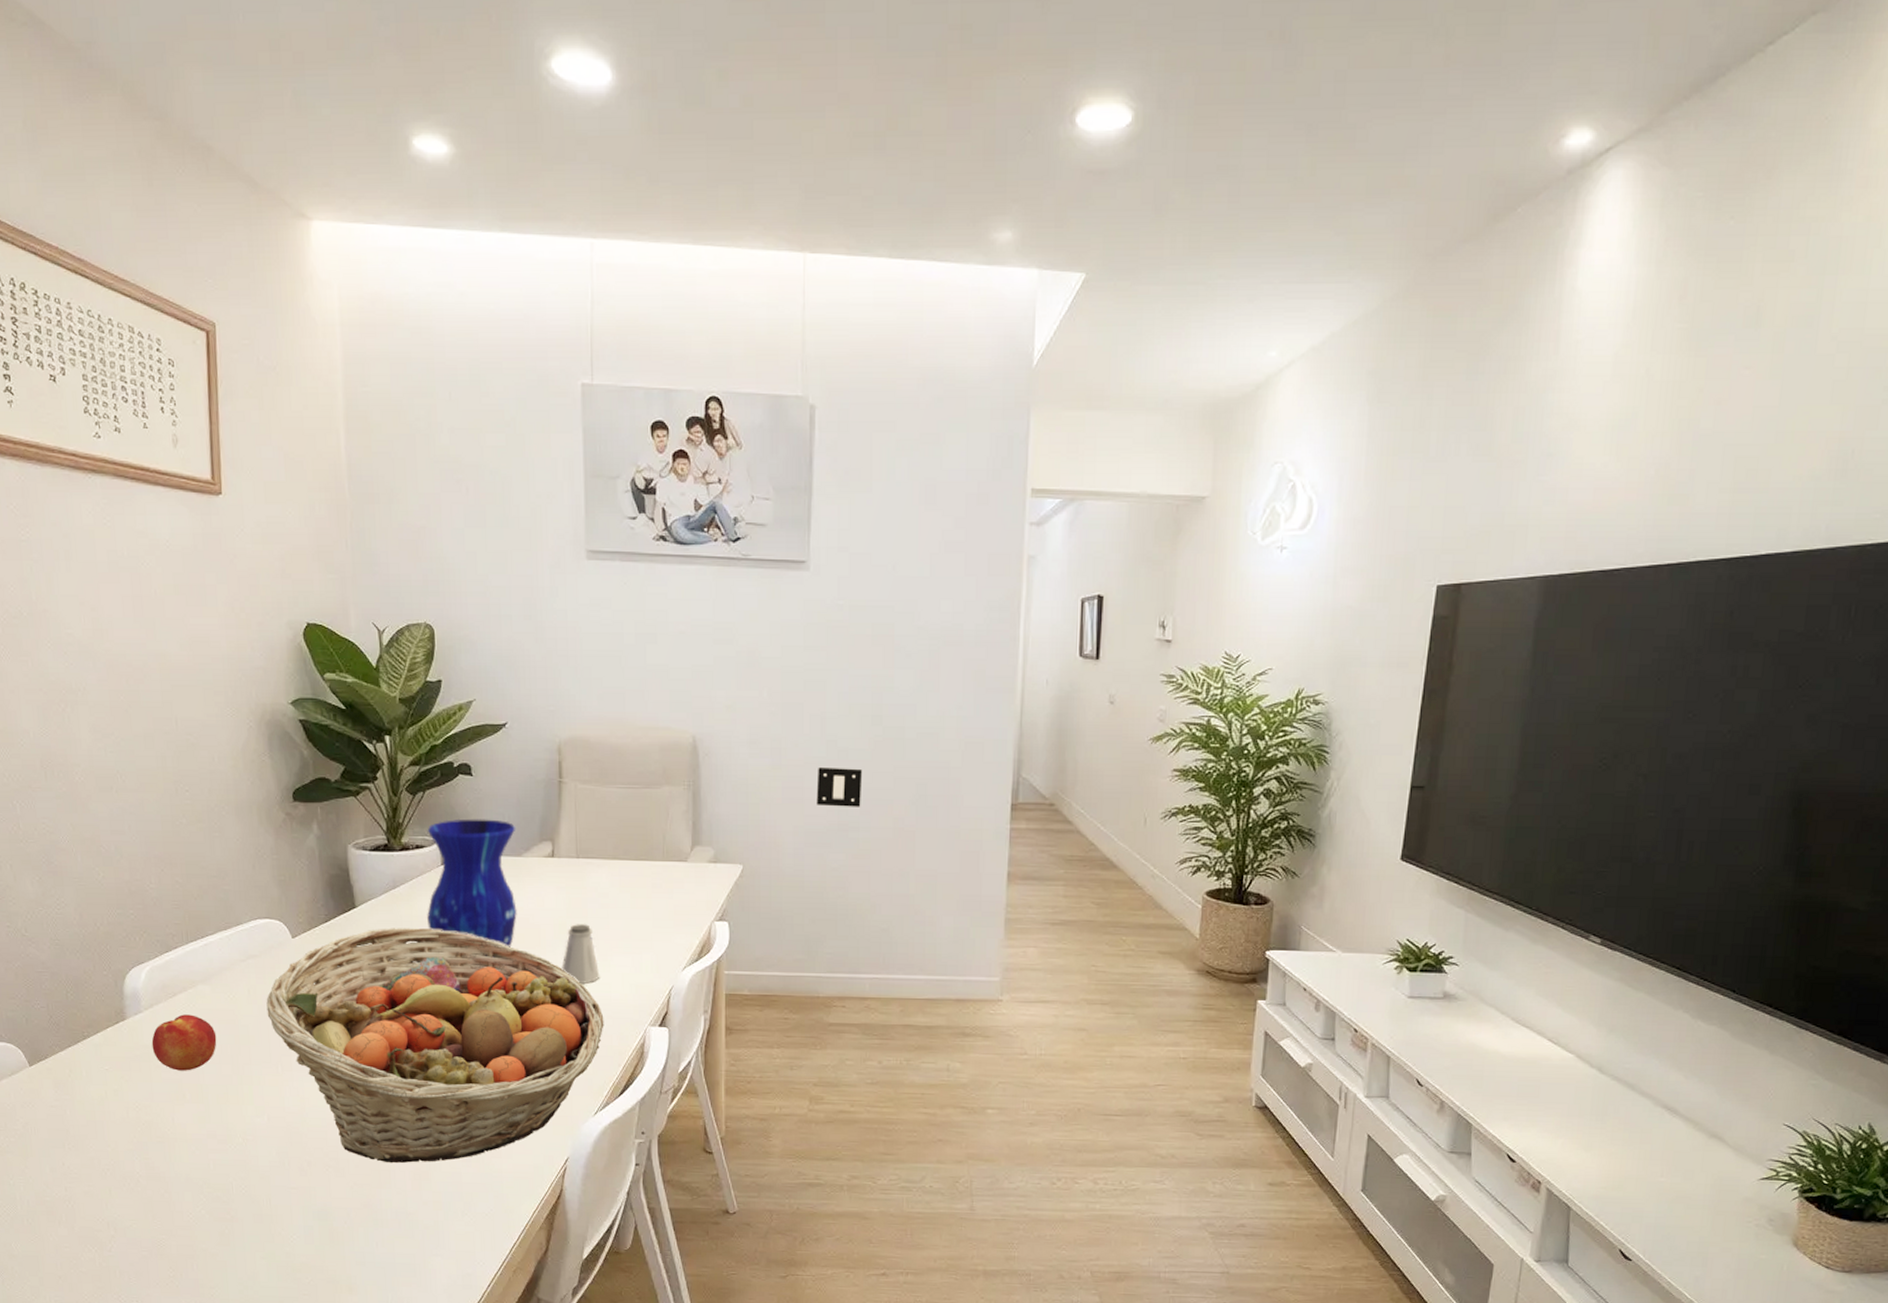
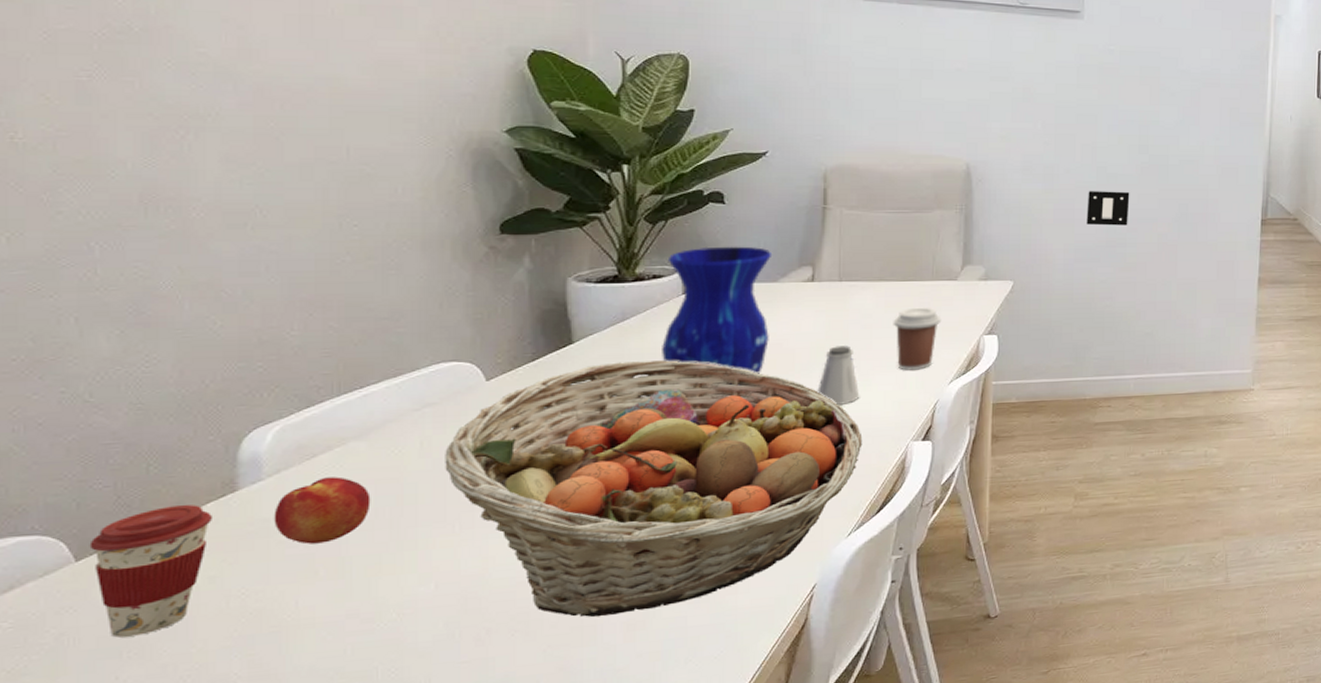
coffee cup: none [36,1027,112,1132] -> present [89,504,214,638]
coffee cup: none [628,888,674,954] -> present [893,307,942,370]

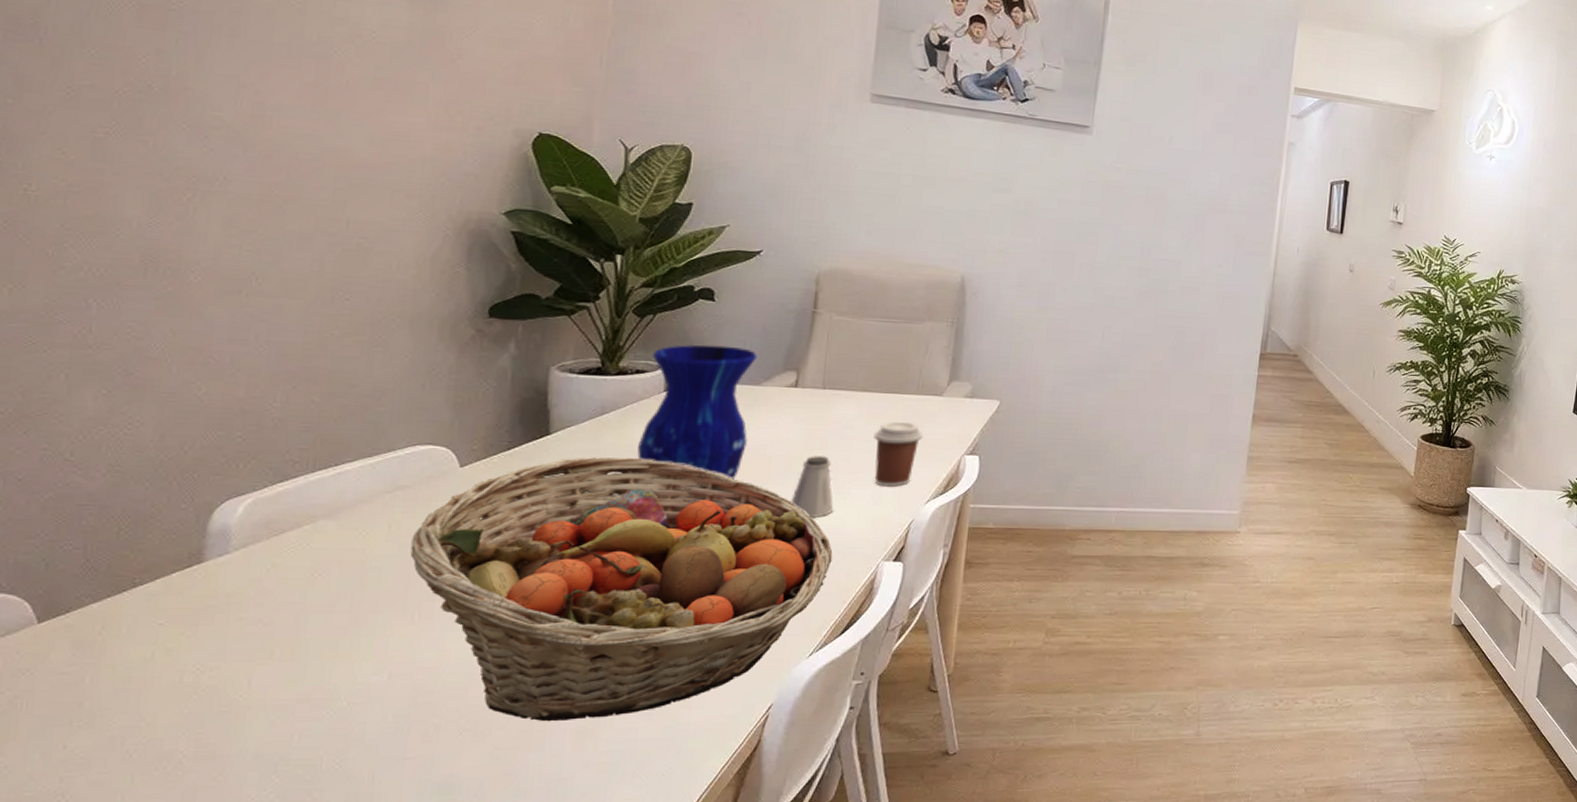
coffee cup: present [89,504,214,638] -> none [53,572,177,705]
peach: present [274,477,371,544] -> none [235,555,334,623]
light switch: present [1086,191,1130,226] -> none [1079,312,1126,351]

